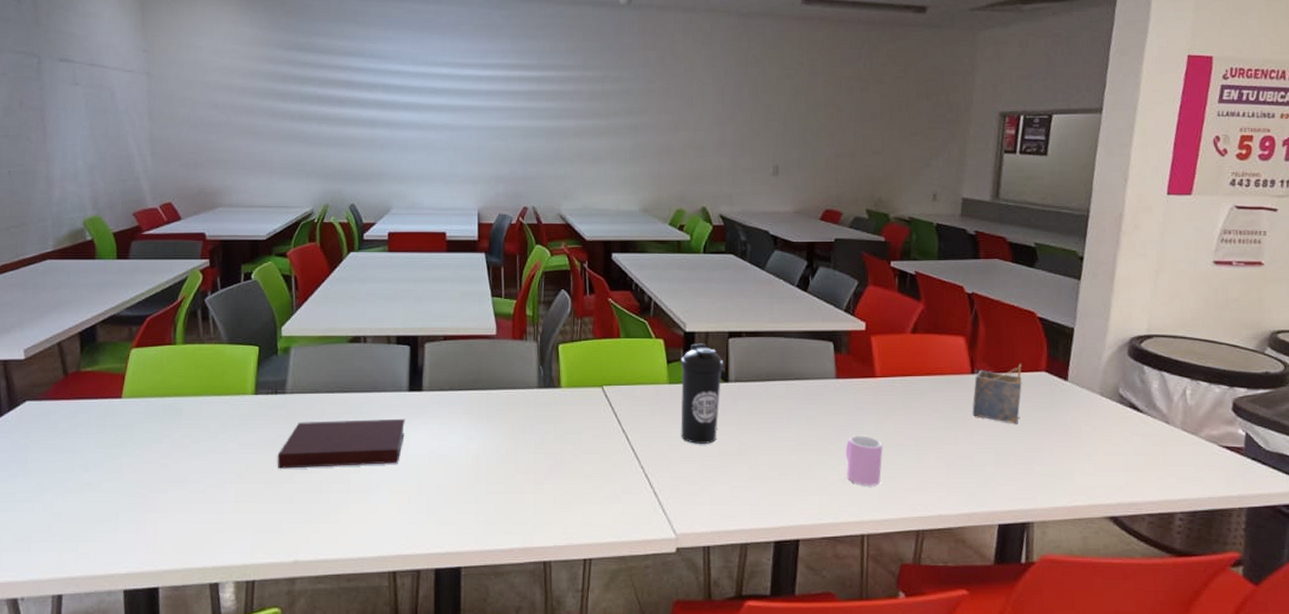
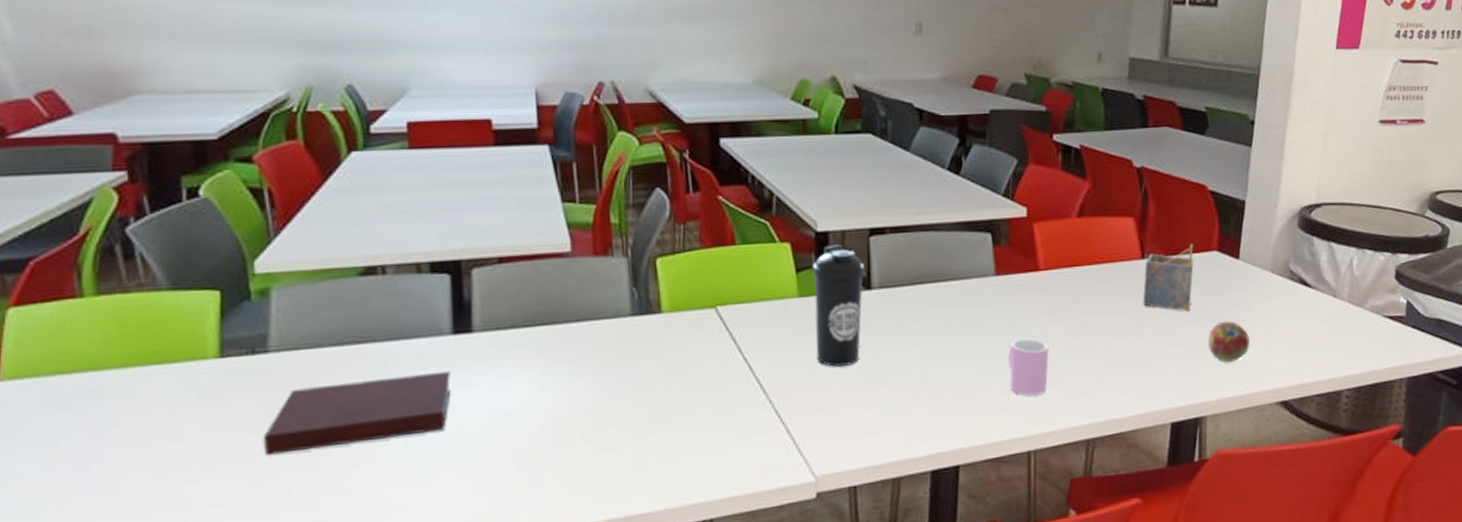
fruit: none [1035,437,1078,474] -> present [1207,321,1250,362]

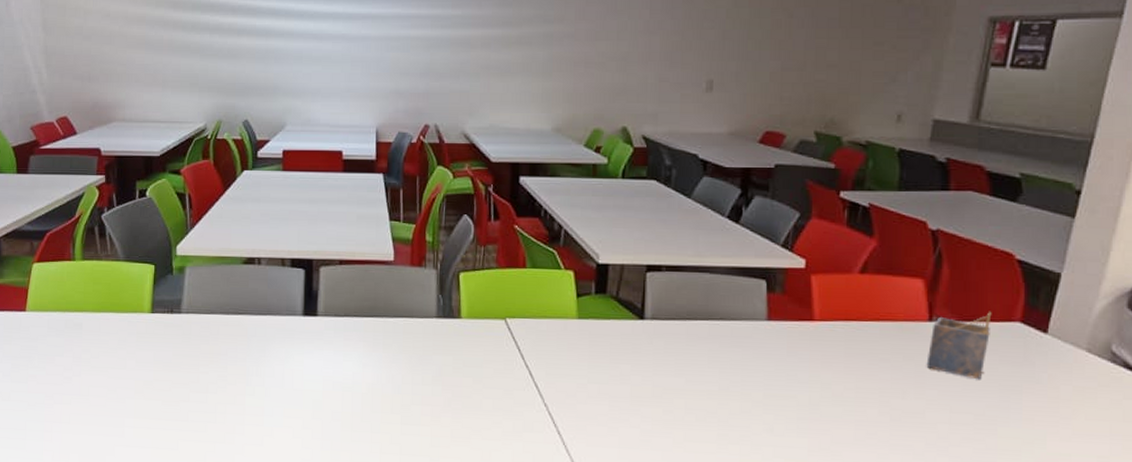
notebook: present [263,370,451,455] -> none [174,342,300,389]
water bottle: present [813,244,865,367] -> none [589,276,639,384]
cup: present [1008,338,1049,396] -> none [774,383,817,438]
fruit: present [1207,321,1250,362] -> none [999,396,1052,438]

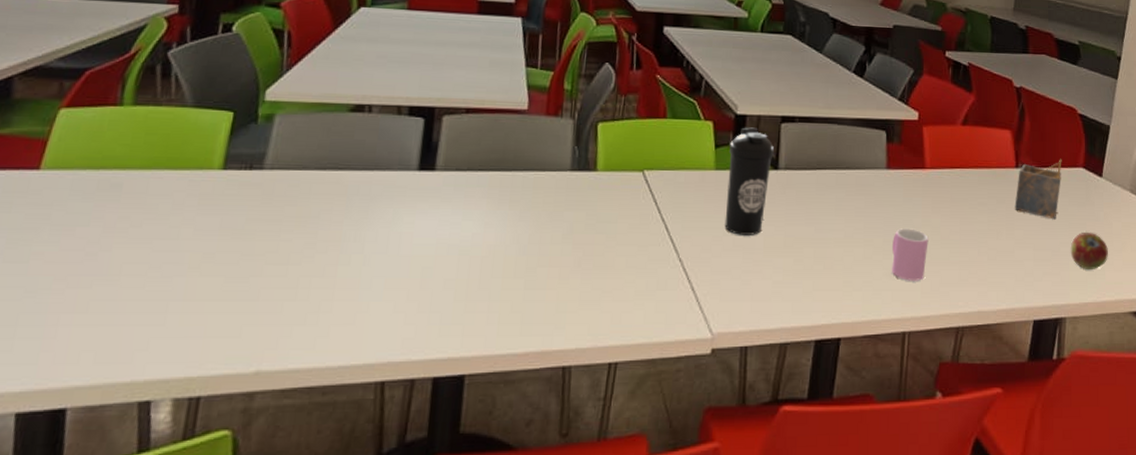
water bottle: none [589,276,639,384] -> present [724,127,774,235]
cup: none [774,383,817,438] -> present [892,228,929,281]
fruit: none [999,396,1052,438] -> present [1070,233,1108,269]

